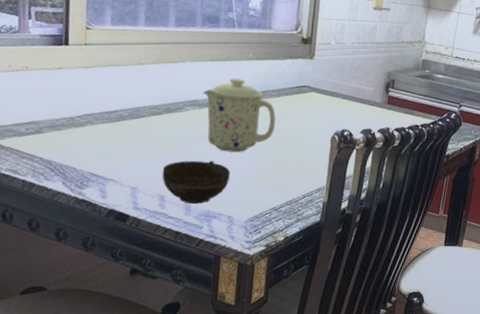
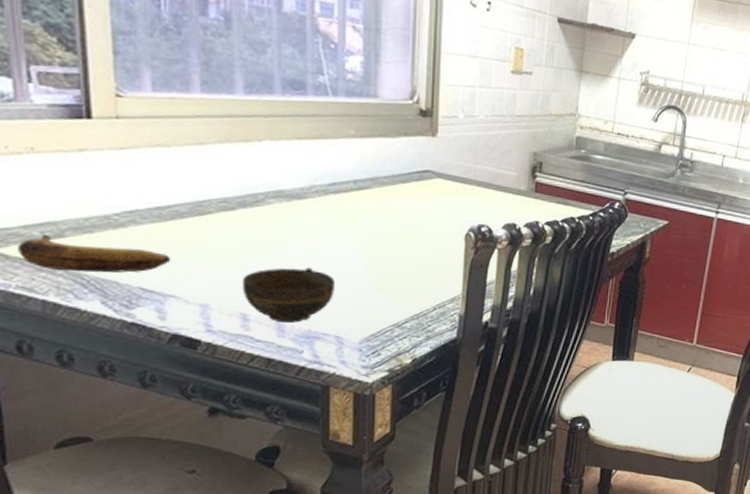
banana: none [10,131,114,161] -> present [18,234,172,273]
mug: present [203,78,276,153] -> none [290,161,391,257]

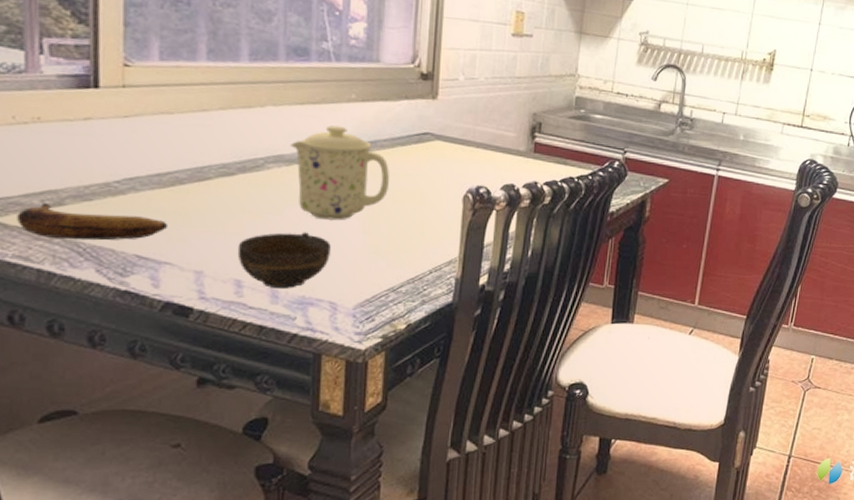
mug: none [290,161,391,257] -> present [290,125,389,220]

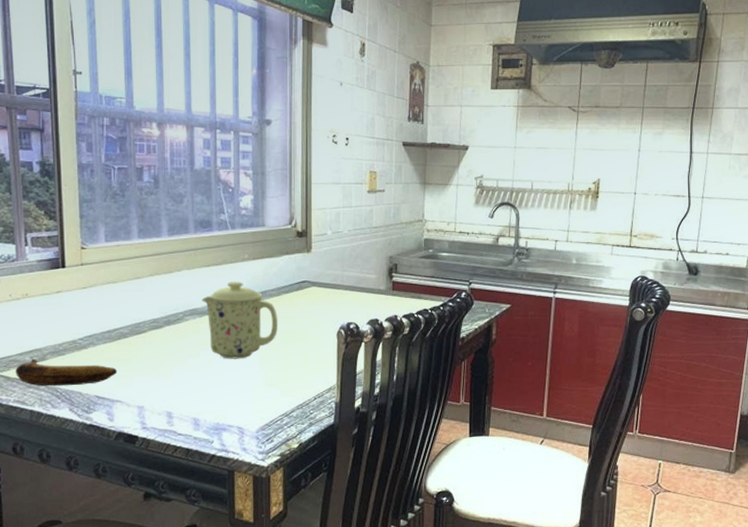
cup: present [237,232,331,288] -> none [167,370,236,417]

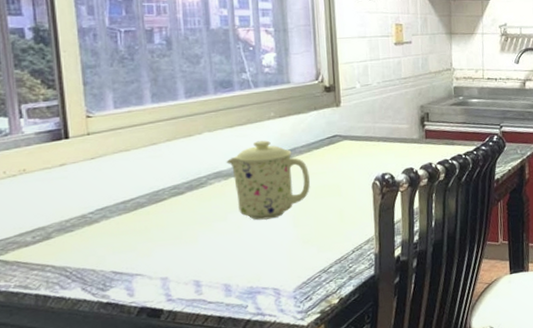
banana: present [16,359,118,387] -> none [15,238,136,267]

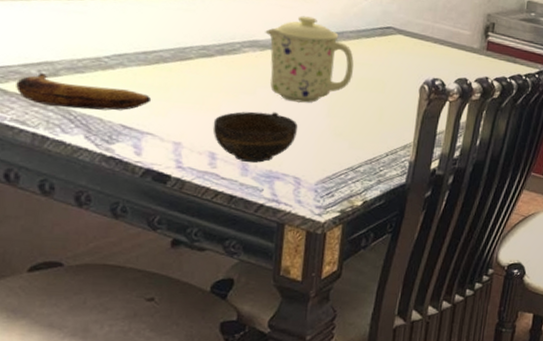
banana: none [15,238,136,267] -> present [16,73,152,111]
cup: none [193,232,269,284] -> present [212,111,298,163]

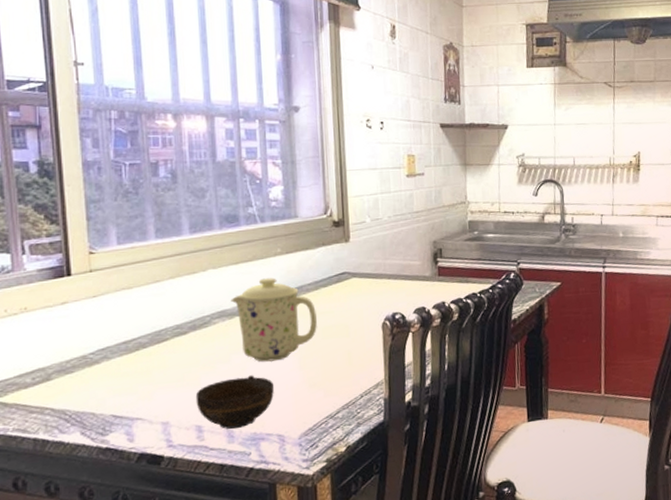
banana: present [16,73,152,111] -> none [14,380,137,410]

